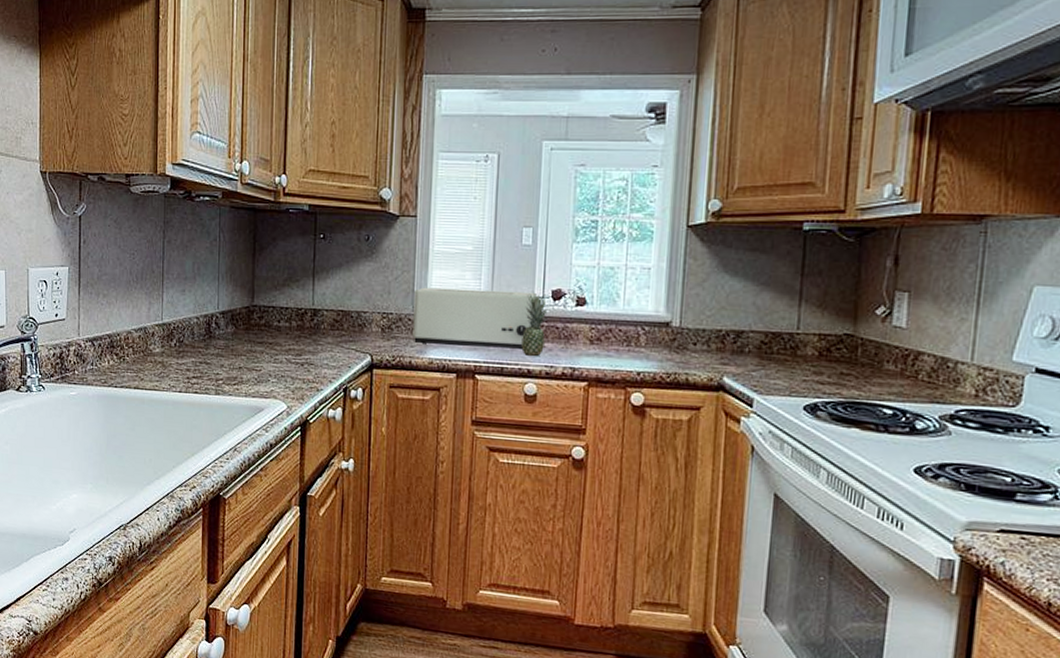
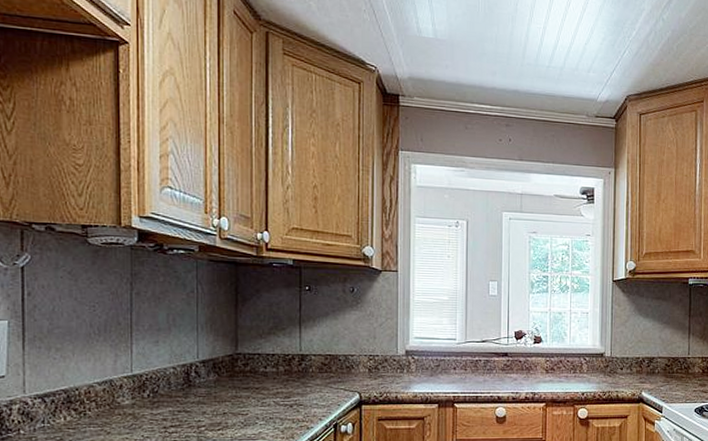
toaster: present [413,287,536,349] -> none [398,332,502,380]
fruit: present [521,292,548,356] -> none [492,333,512,385]

